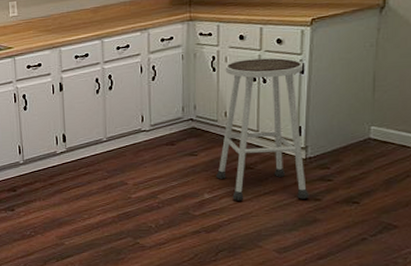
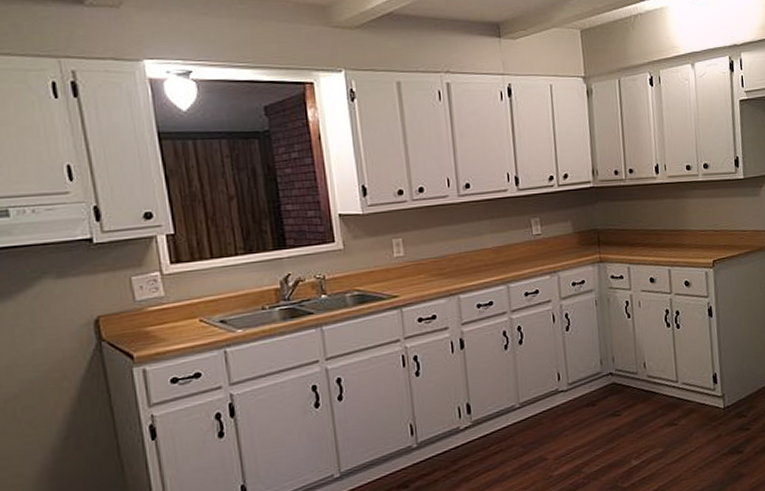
stool: present [216,57,309,201] -> none [639,301,732,464]

